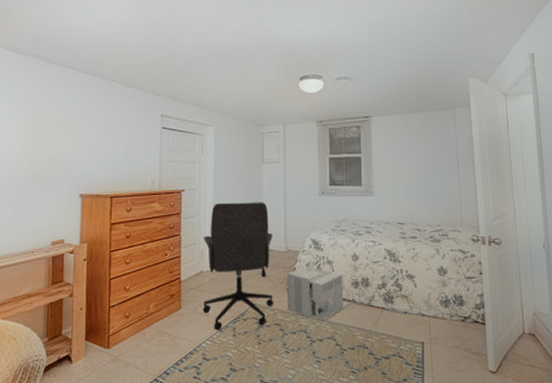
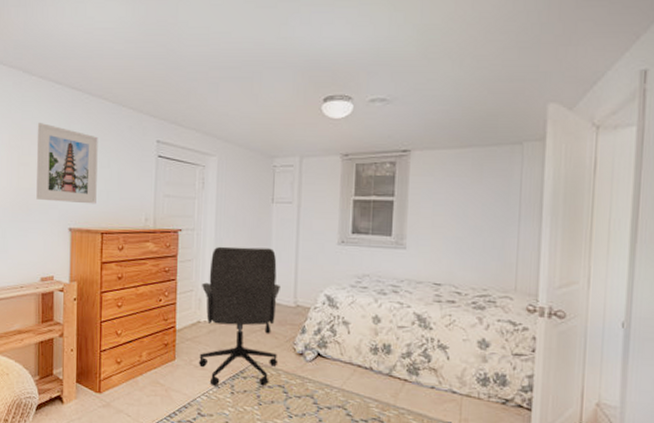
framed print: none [49,102,108,172] -> present [36,123,98,204]
architectural model: present [287,266,349,321] -> none [293,325,365,388]

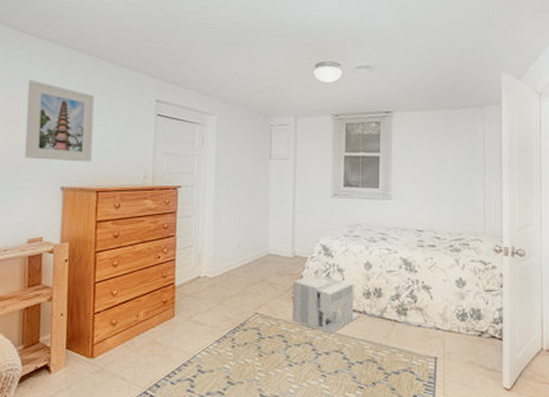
office chair: present [198,246,280,387] -> none [198,201,279,341]
architectural model: none [293,325,365,388] -> present [293,274,359,333]

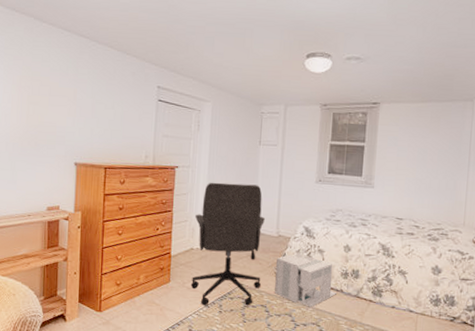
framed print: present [25,80,95,162] -> none [45,66,104,142]
office chair: none [198,201,279,341] -> present [190,182,265,306]

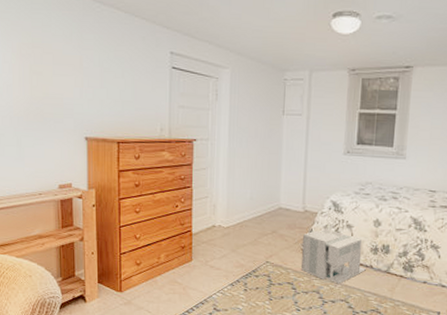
office chair: present [190,182,265,306] -> none [213,155,290,285]

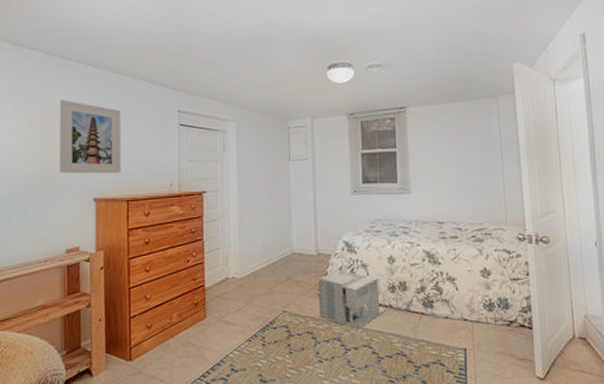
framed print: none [48,31,112,114] -> present [59,100,121,174]

